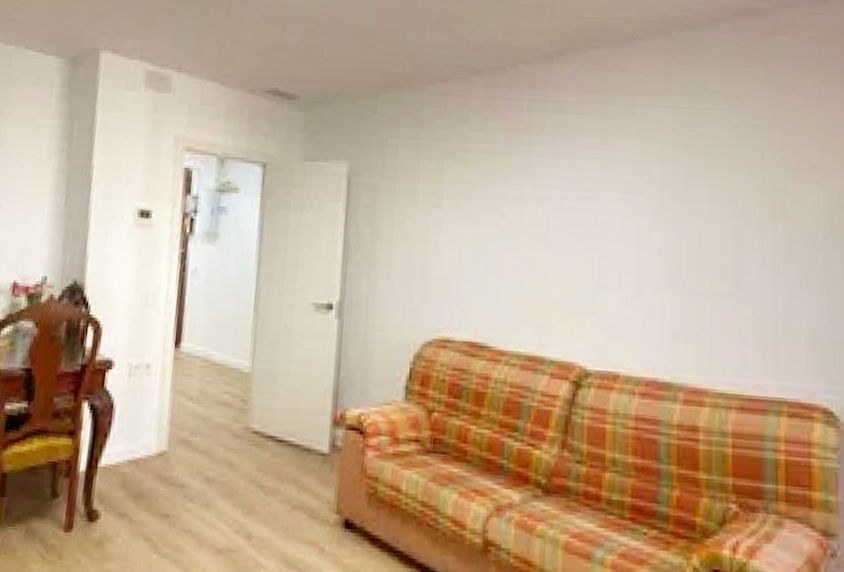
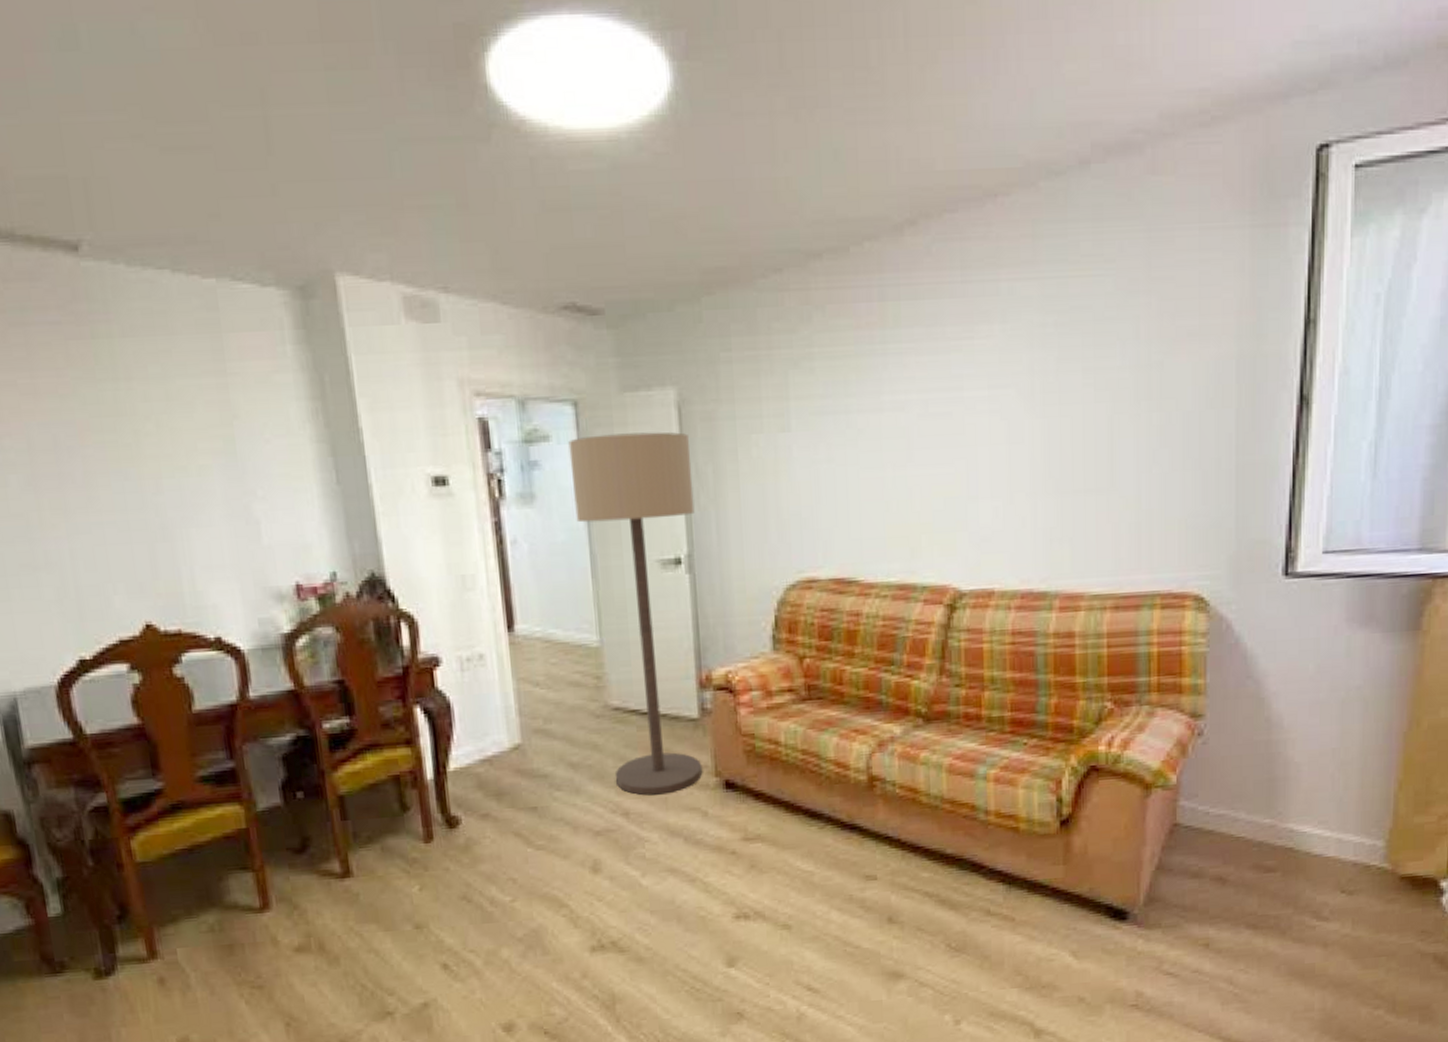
floor lamp: none [244,192,353,523] -> present [568,432,703,796]

